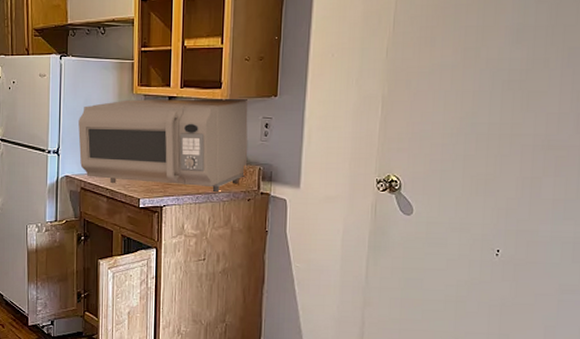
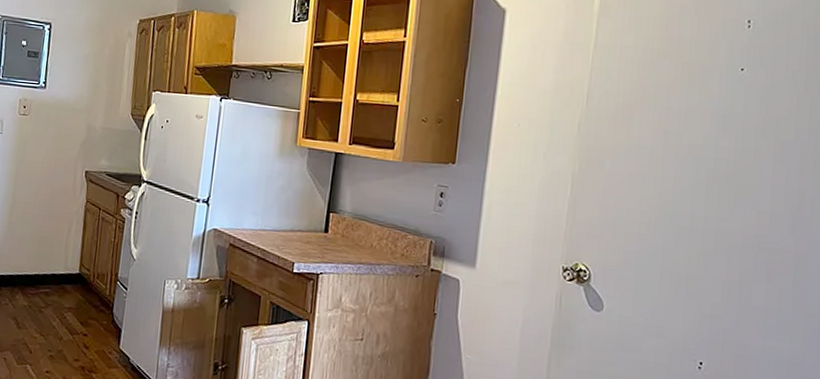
microwave: present [78,99,248,193] -> none [231,151,422,264]

